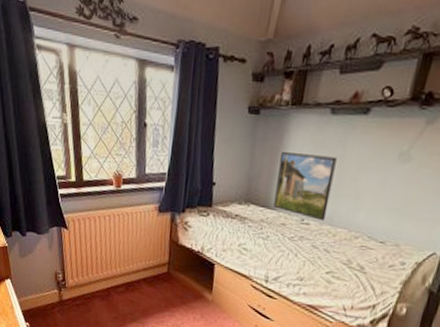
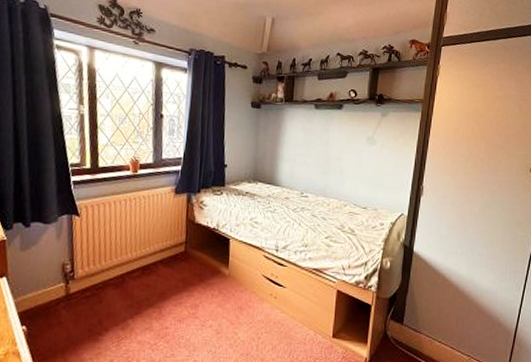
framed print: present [273,152,337,221] -> none [277,138,323,193]

